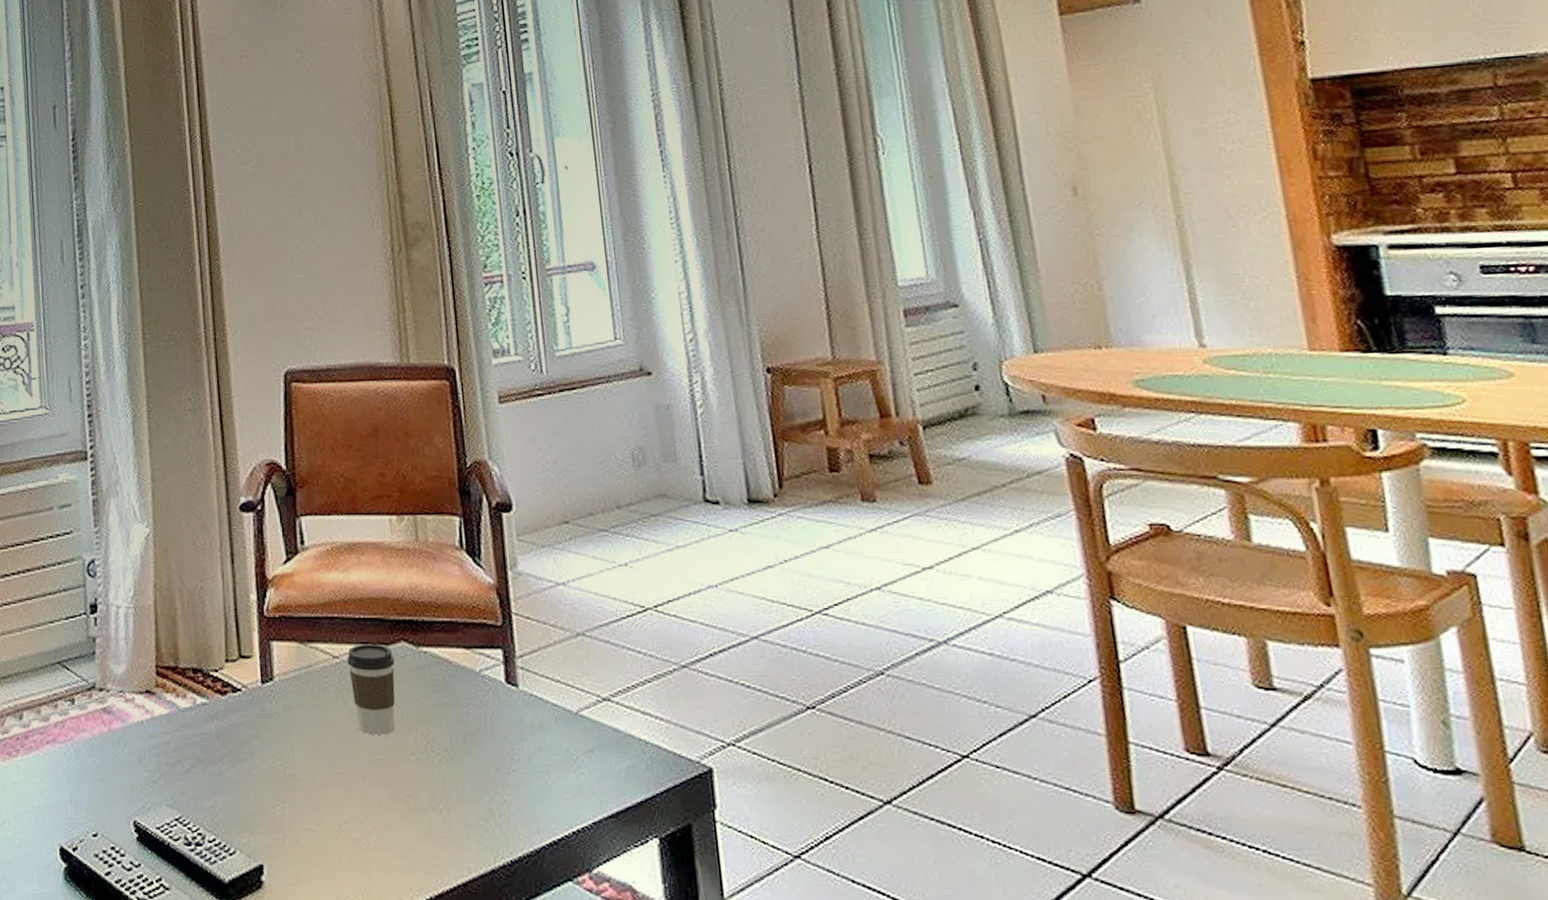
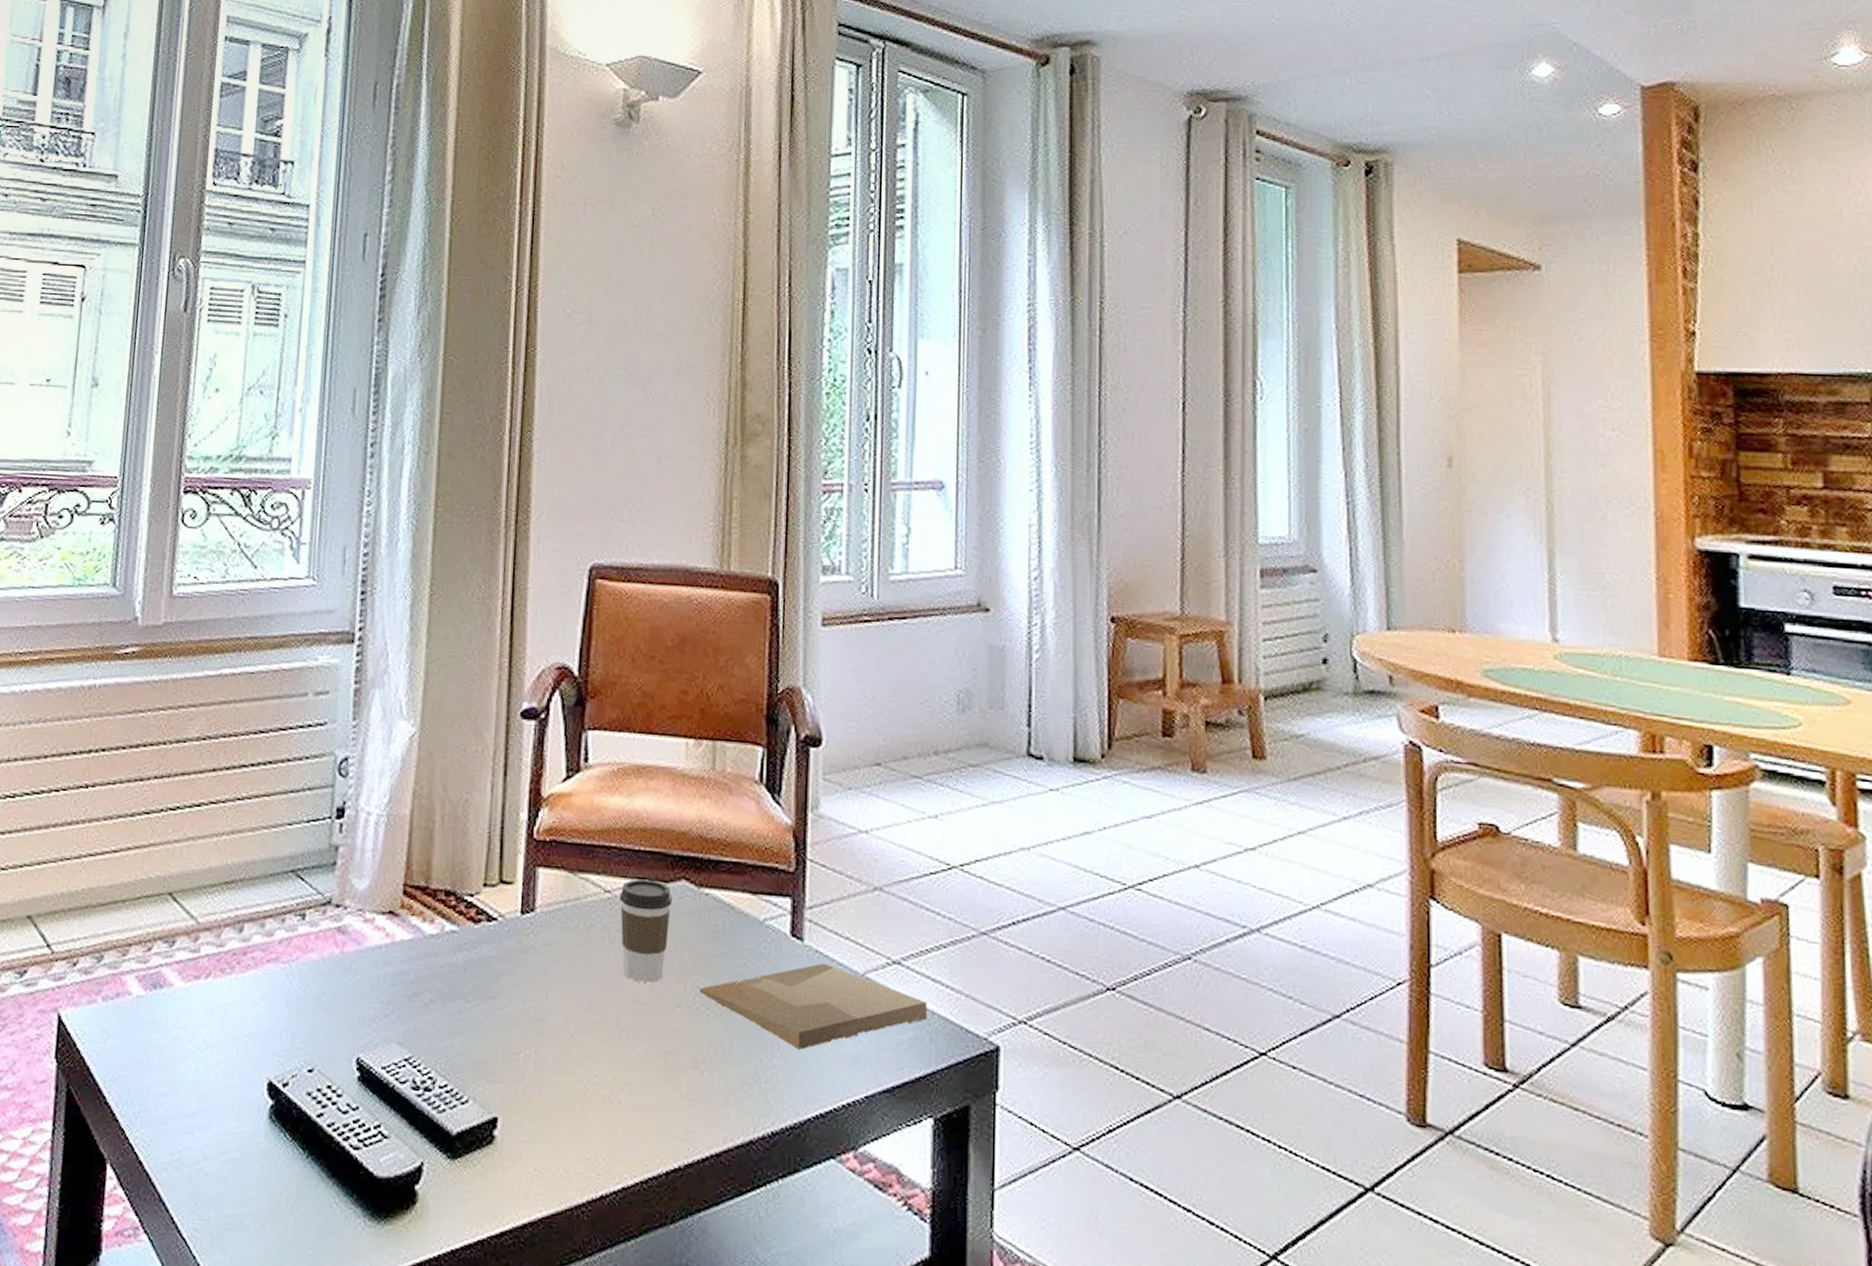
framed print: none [429,705,642,785] -> present [699,963,928,1050]

